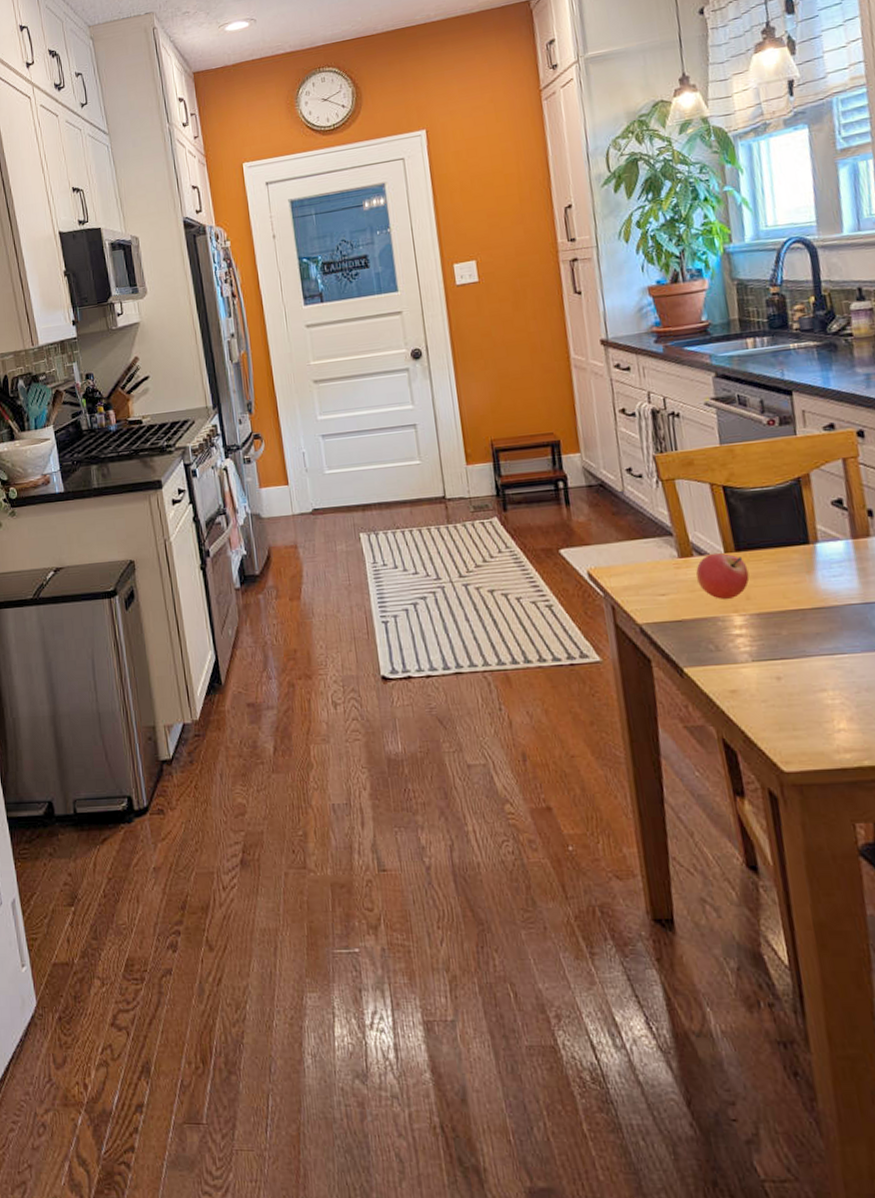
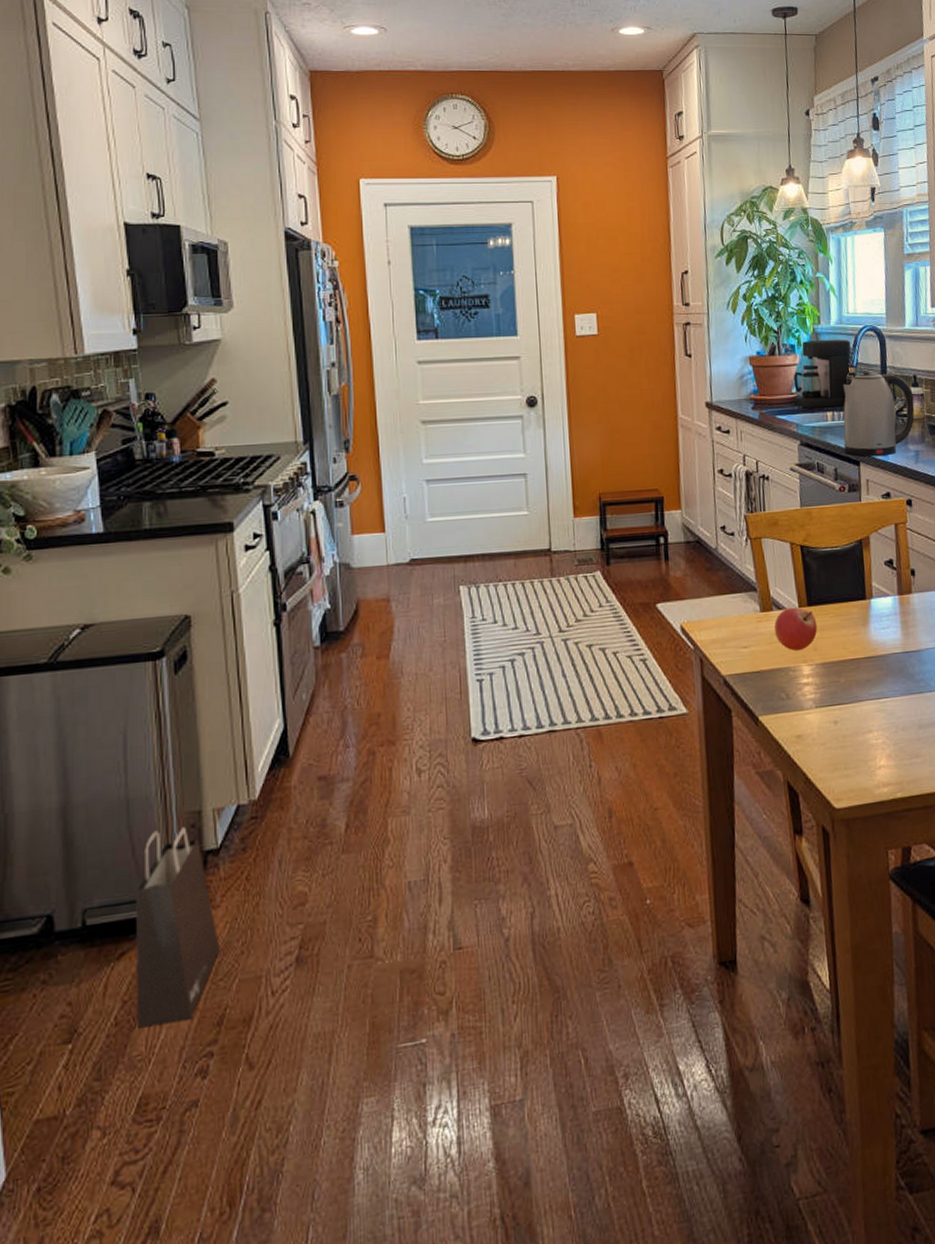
shopping bag: none [111,739,180,902] -> present [136,827,221,1029]
coffee maker: none [702,256,777,338] -> present [793,339,852,410]
kettle: none [765,288,862,385] -> present [843,372,915,457]

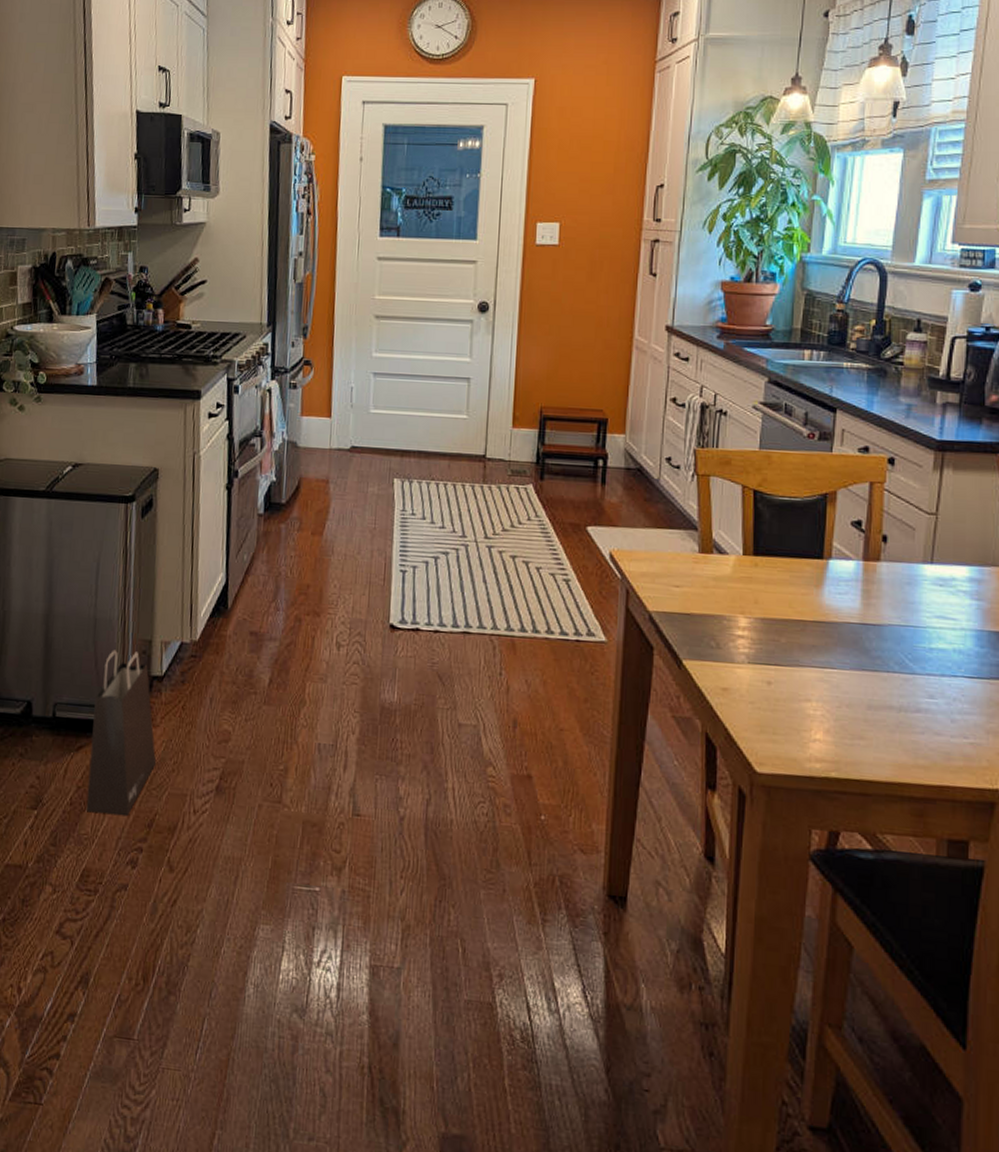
fruit: present [774,607,818,651] -> none [712,553,762,600]
coffee maker: present [793,339,852,410] -> none [767,269,844,346]
kettle: present [843,372,915,457] -> none [820,310,914,405]

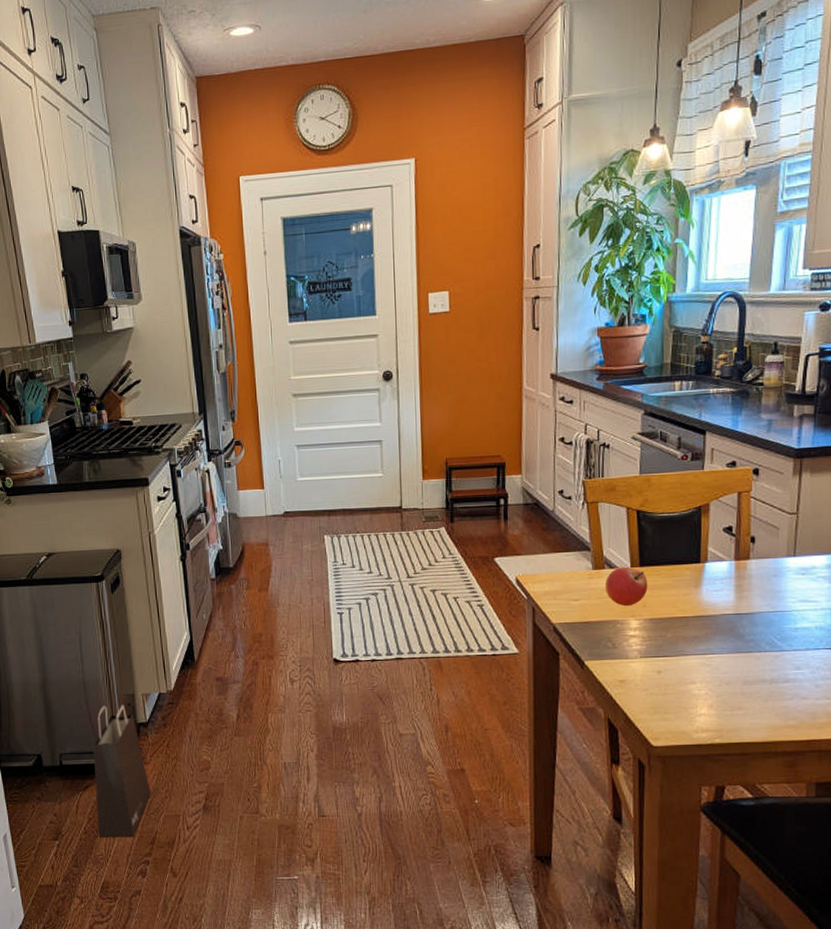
fruit: none [712,553,762,600] -> present [605,566,648,606]

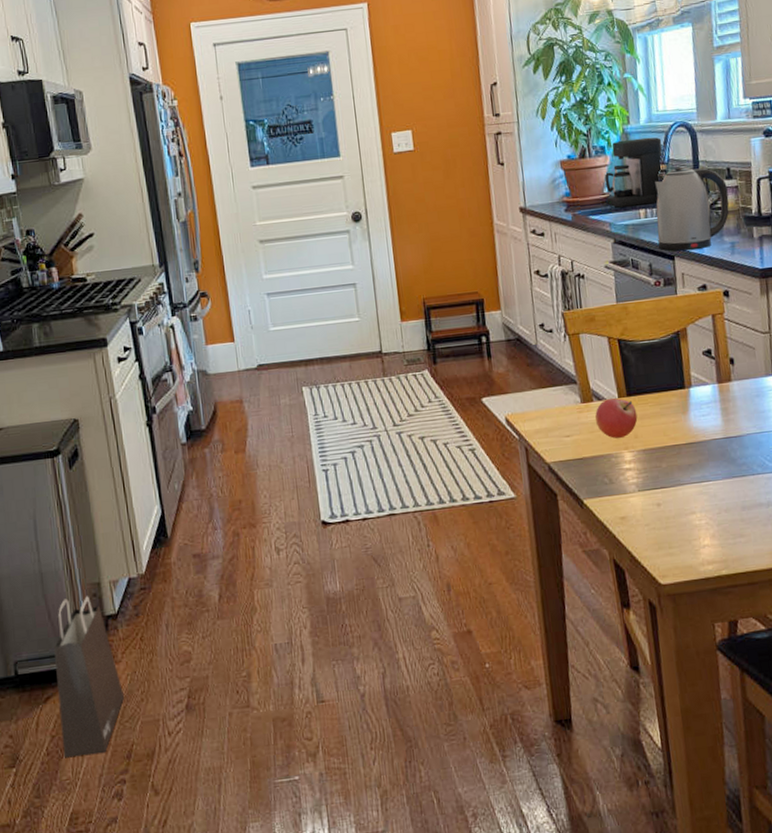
coffee maker: none [641,307,707,380] -> present [604,137,664,209]
kettle: none [690,339,772,426] -> present [655,167,729,251]

